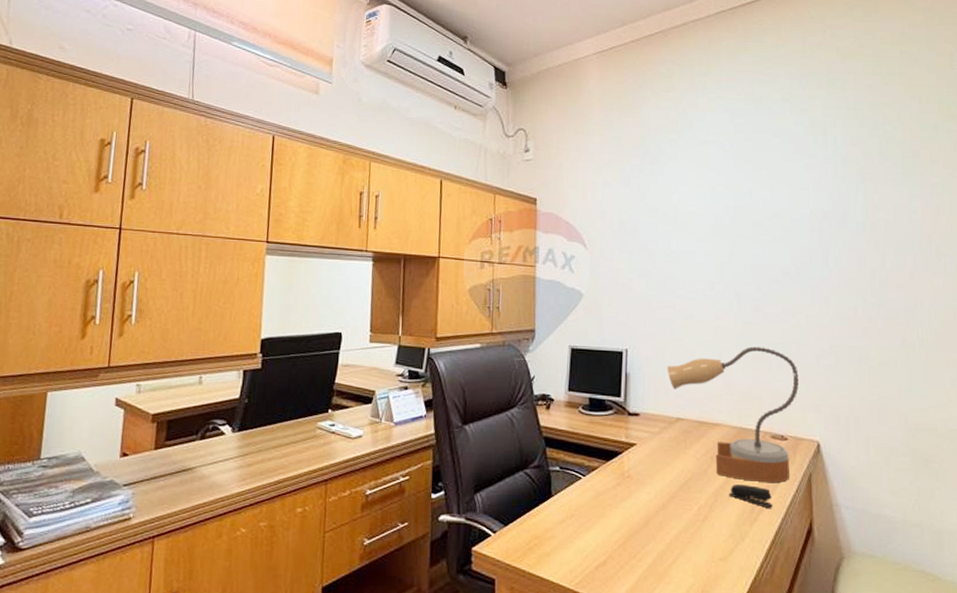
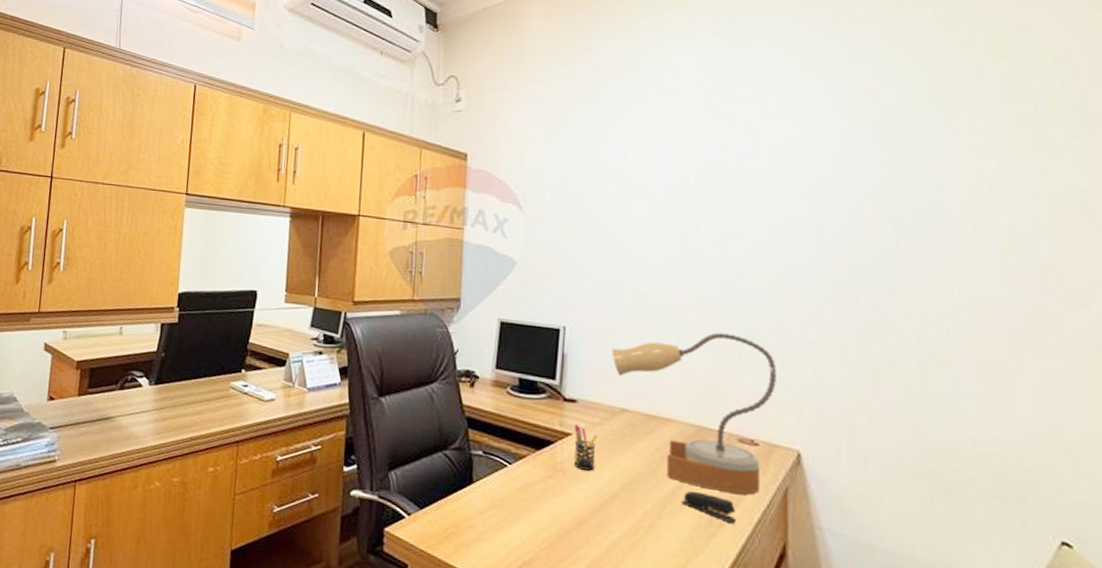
pen holder: none [638,435,659,475] -> present [574,424,598,471]

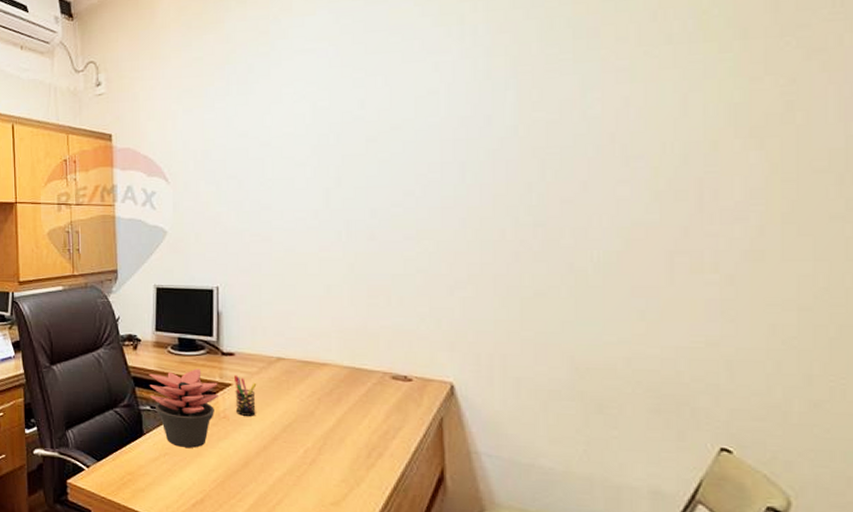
succulent plant: none [484,413,557,502] -> present [149,368,218,448]
table lamp: present [612,332,777,495] -> none [264,279,426,427]
stapler: present [681,491,737,523] -> none [340,428,395,453]

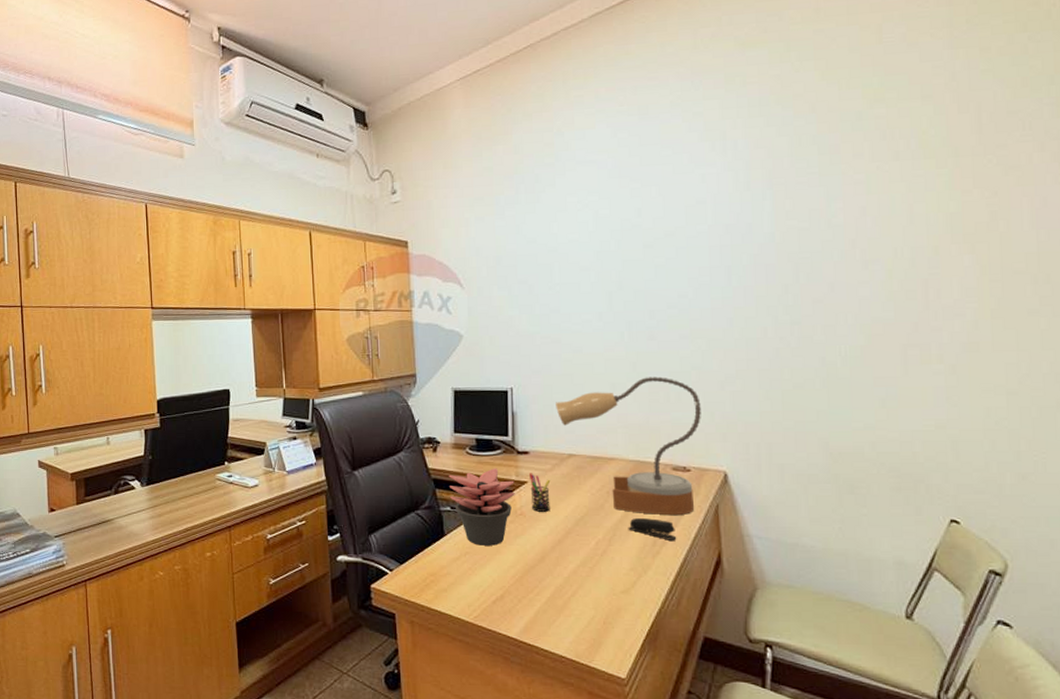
table lamp: none [264,279,426,427] -> present [556,376,701,515]
stapler: none [340,428,395,453] -> present [628,518,677,540]

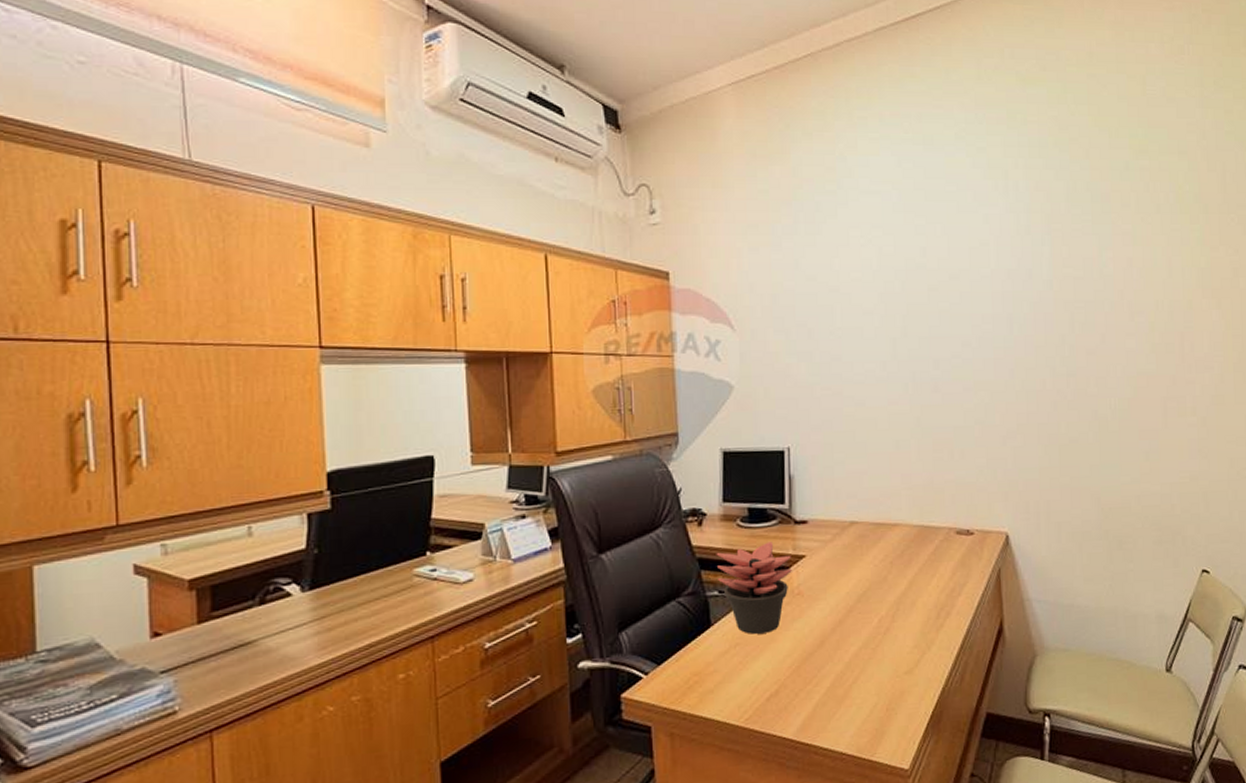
pen holder: present [528,473,551,512] -> none [807,545,831,590]
table lamp: present [556,376,701,515] -> none [837,432,984,584]
stapler: present [628,518,677,540] -> none [912,588,960,611]

